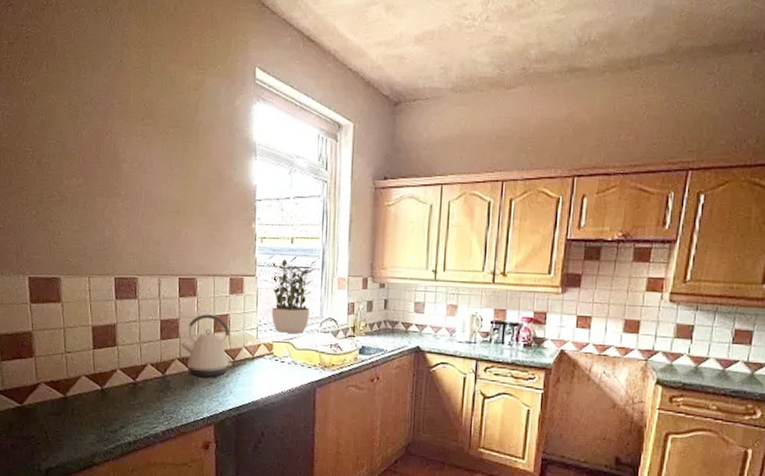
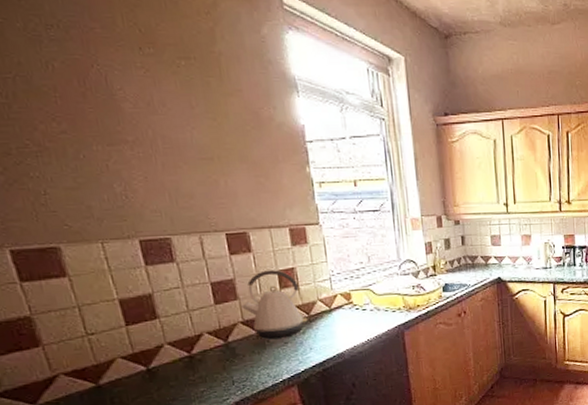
potted plant: present [271,259,315,334] -> none [335,204,386,281]

